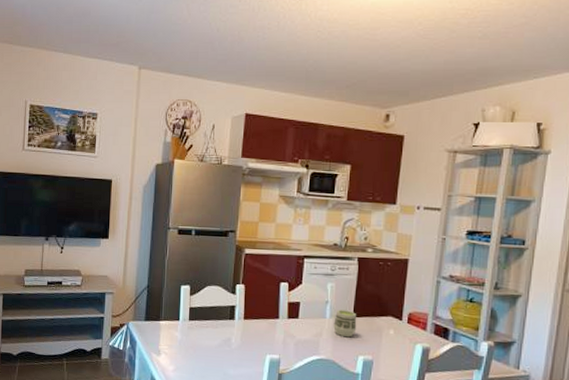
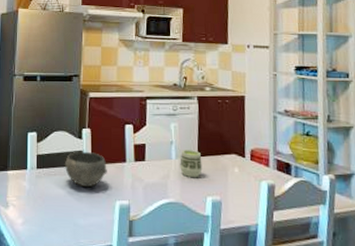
bowl: none [217,306,259,341] -> present [65,151,107,188]

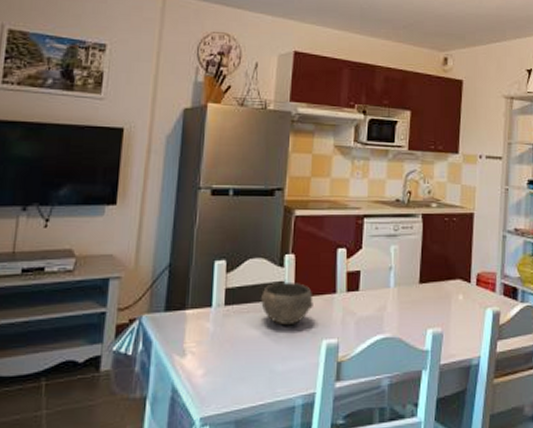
cup: present [180,150,203,178] -> none [399,276,424,309]

